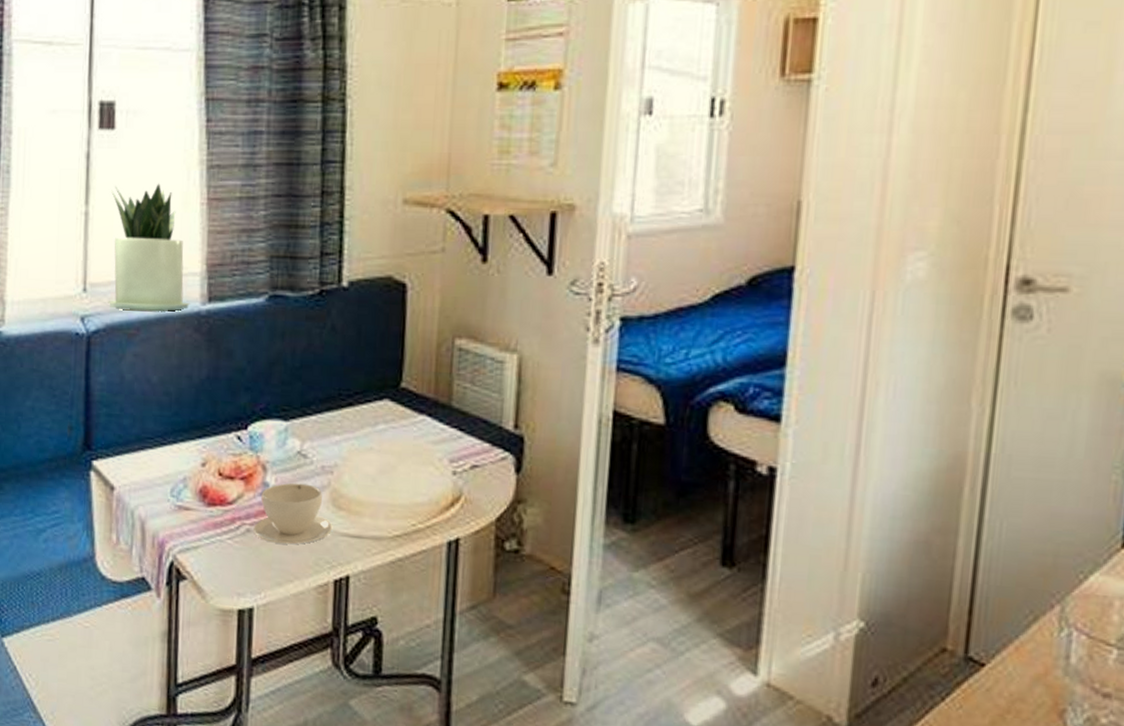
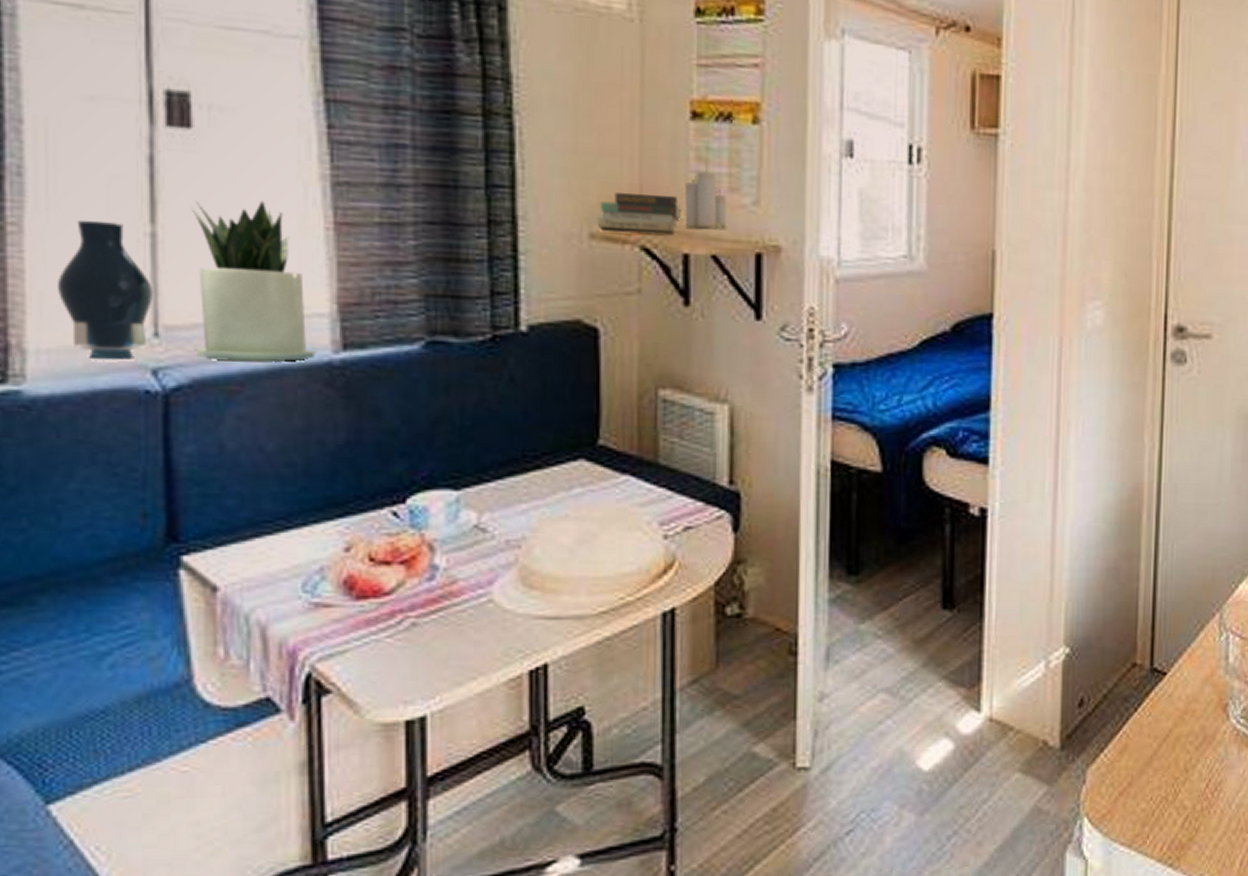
vase: none [26,205,84,310] -> present [58,221,152,361]
teacup: present [253,483,332,545] -> none [421,562,523,636]
books: none [411,162,485,199] -> present [598,193,682,236]
candle: none [486,134,526,193] -> present [685,167,728,230]

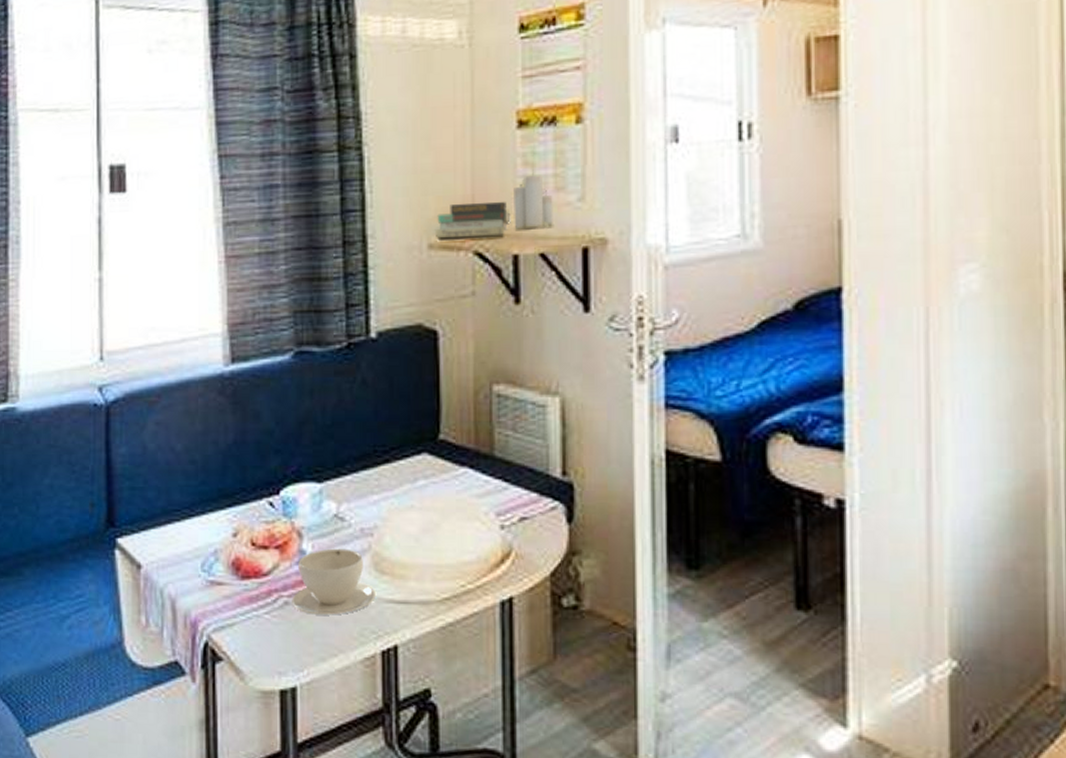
vase: present [58,221,152,361] -> none [40,273,99,381]
planter: present [191,200,317,362] -> none [125,244,212,377]
teacup: none [421,562,523,636] -> present [292,548,375,615]

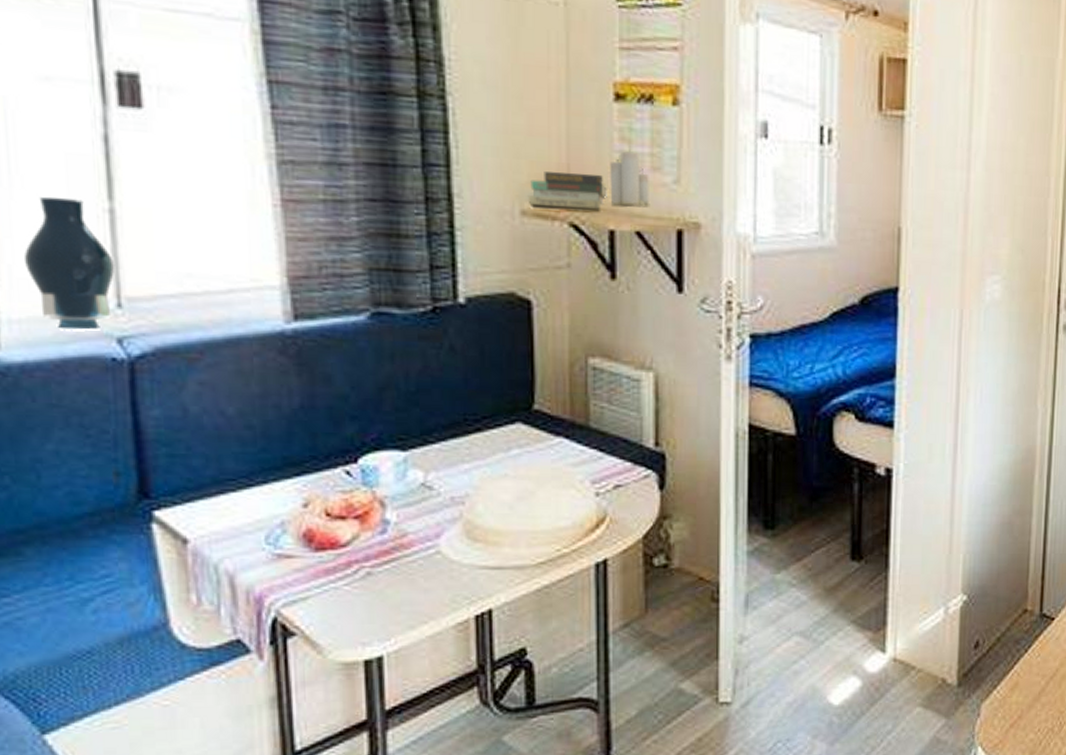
vase: none [40,273,99,381] -> present [24,197,114,330]
teacup: present [292,548,375,615] -> none [375,517,468,584]

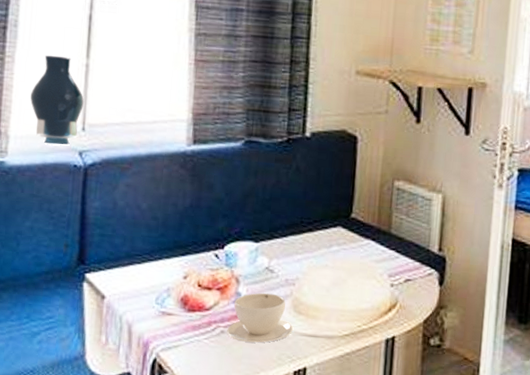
teacup: none [375,517,468,584] -> present [227,292,293,343]
books: present [529,172,607,213] -> none [362,43,419,74]
candle: present [610,147,650,208] -> none [420,26,451,71]

